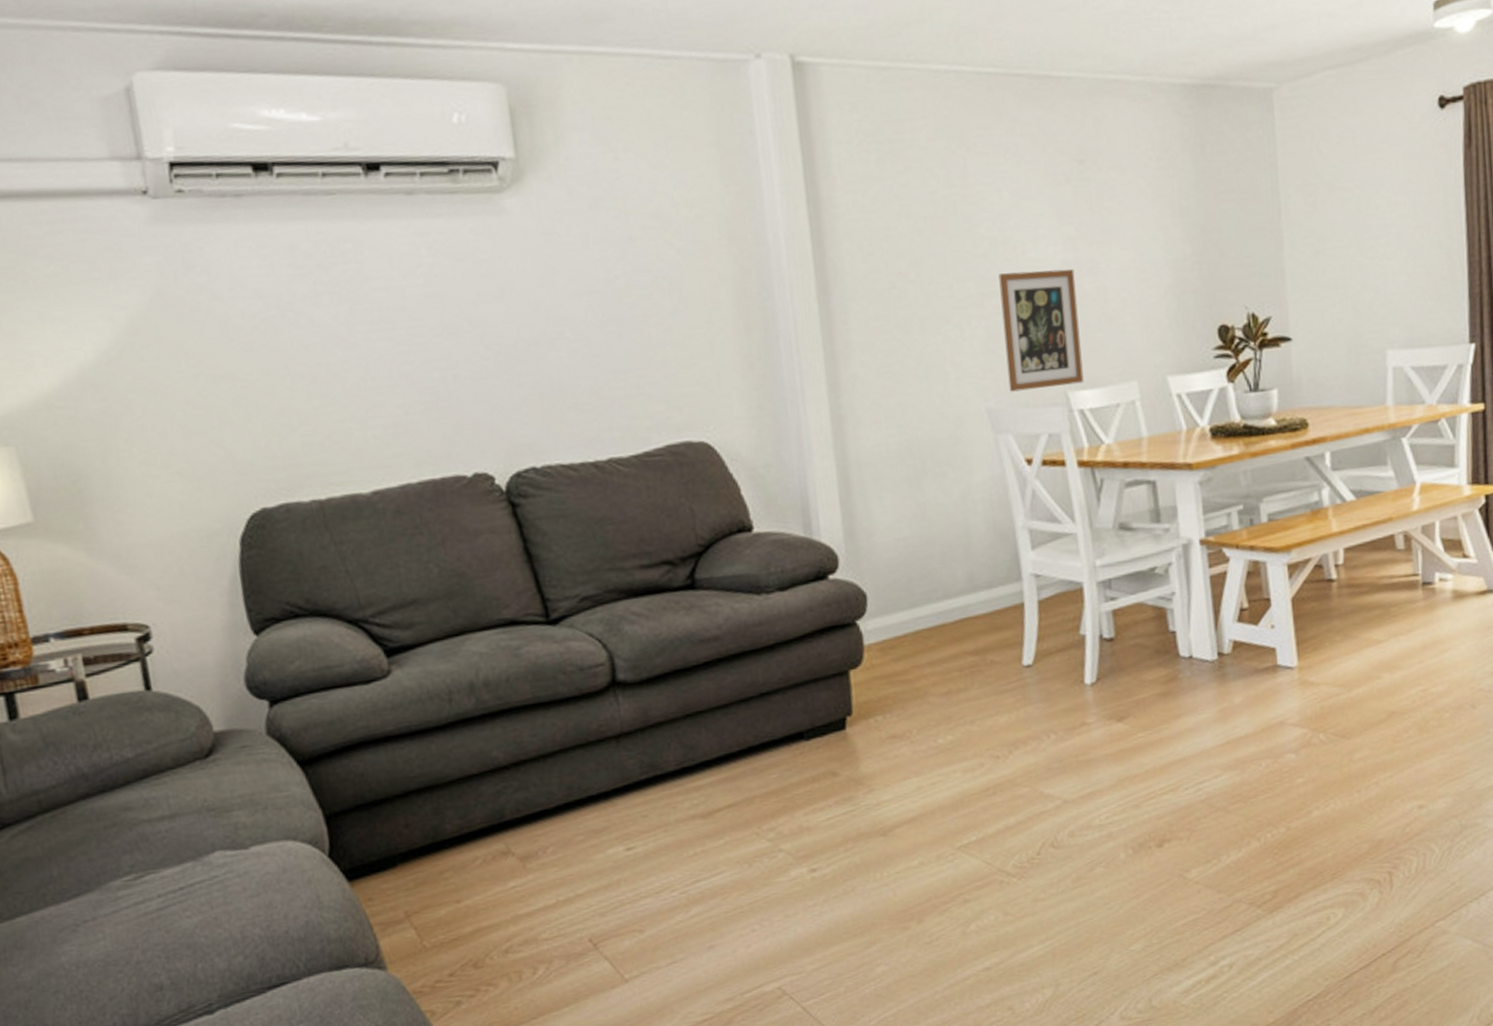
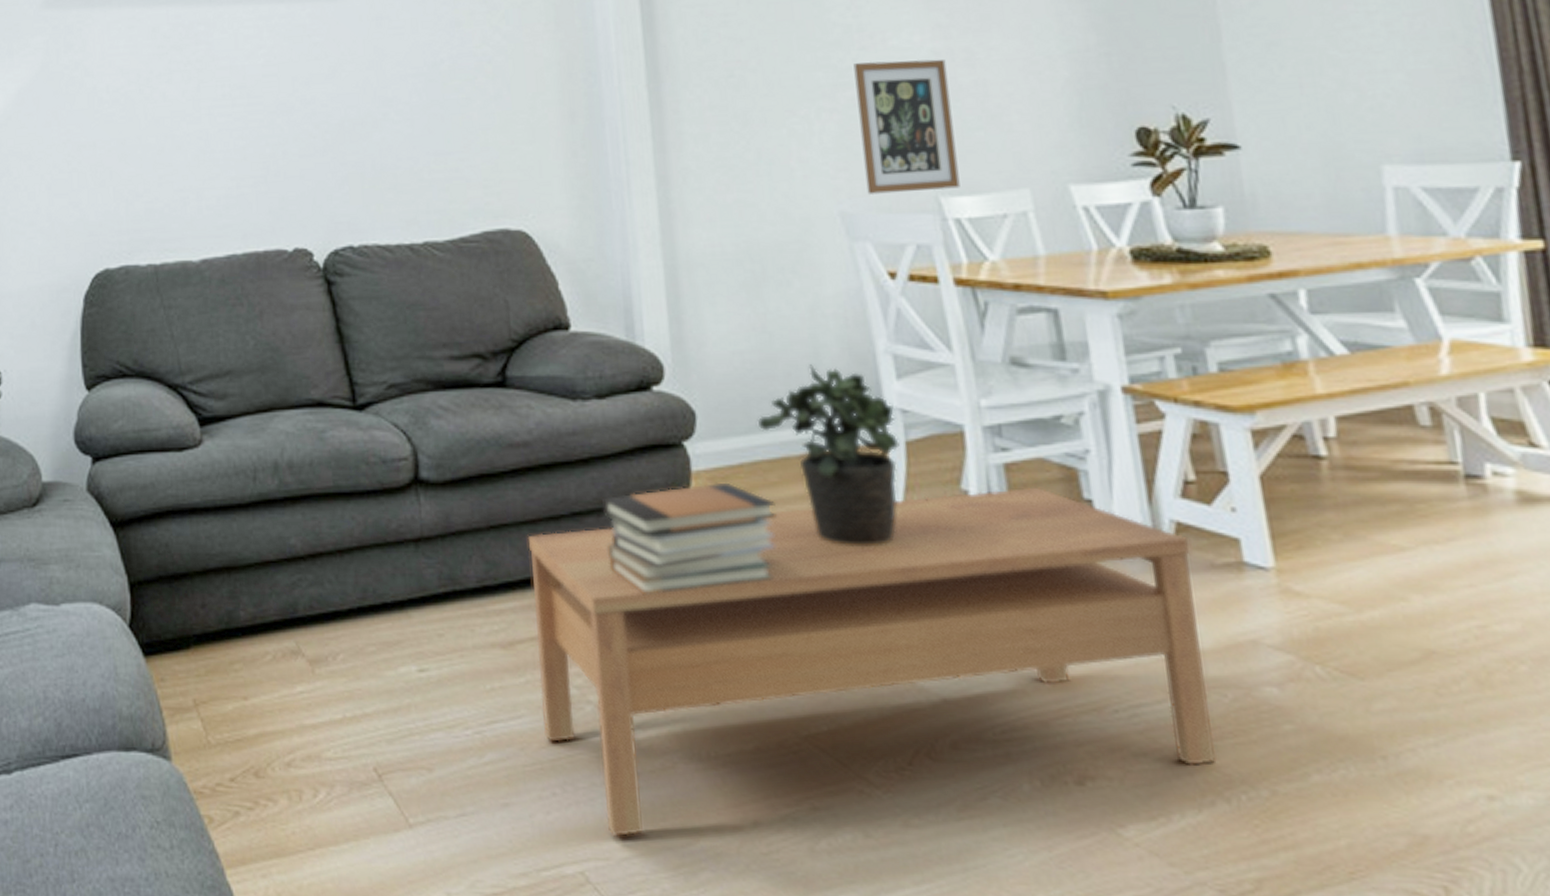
coffee table: none [721,625,1252,953] -> present [527,487,1217,836]
book stack: none [787,651,935,754] -> present [602,482,777,594]
potted plant: none [918,543,1033,691] -> present [757,364,900,547]

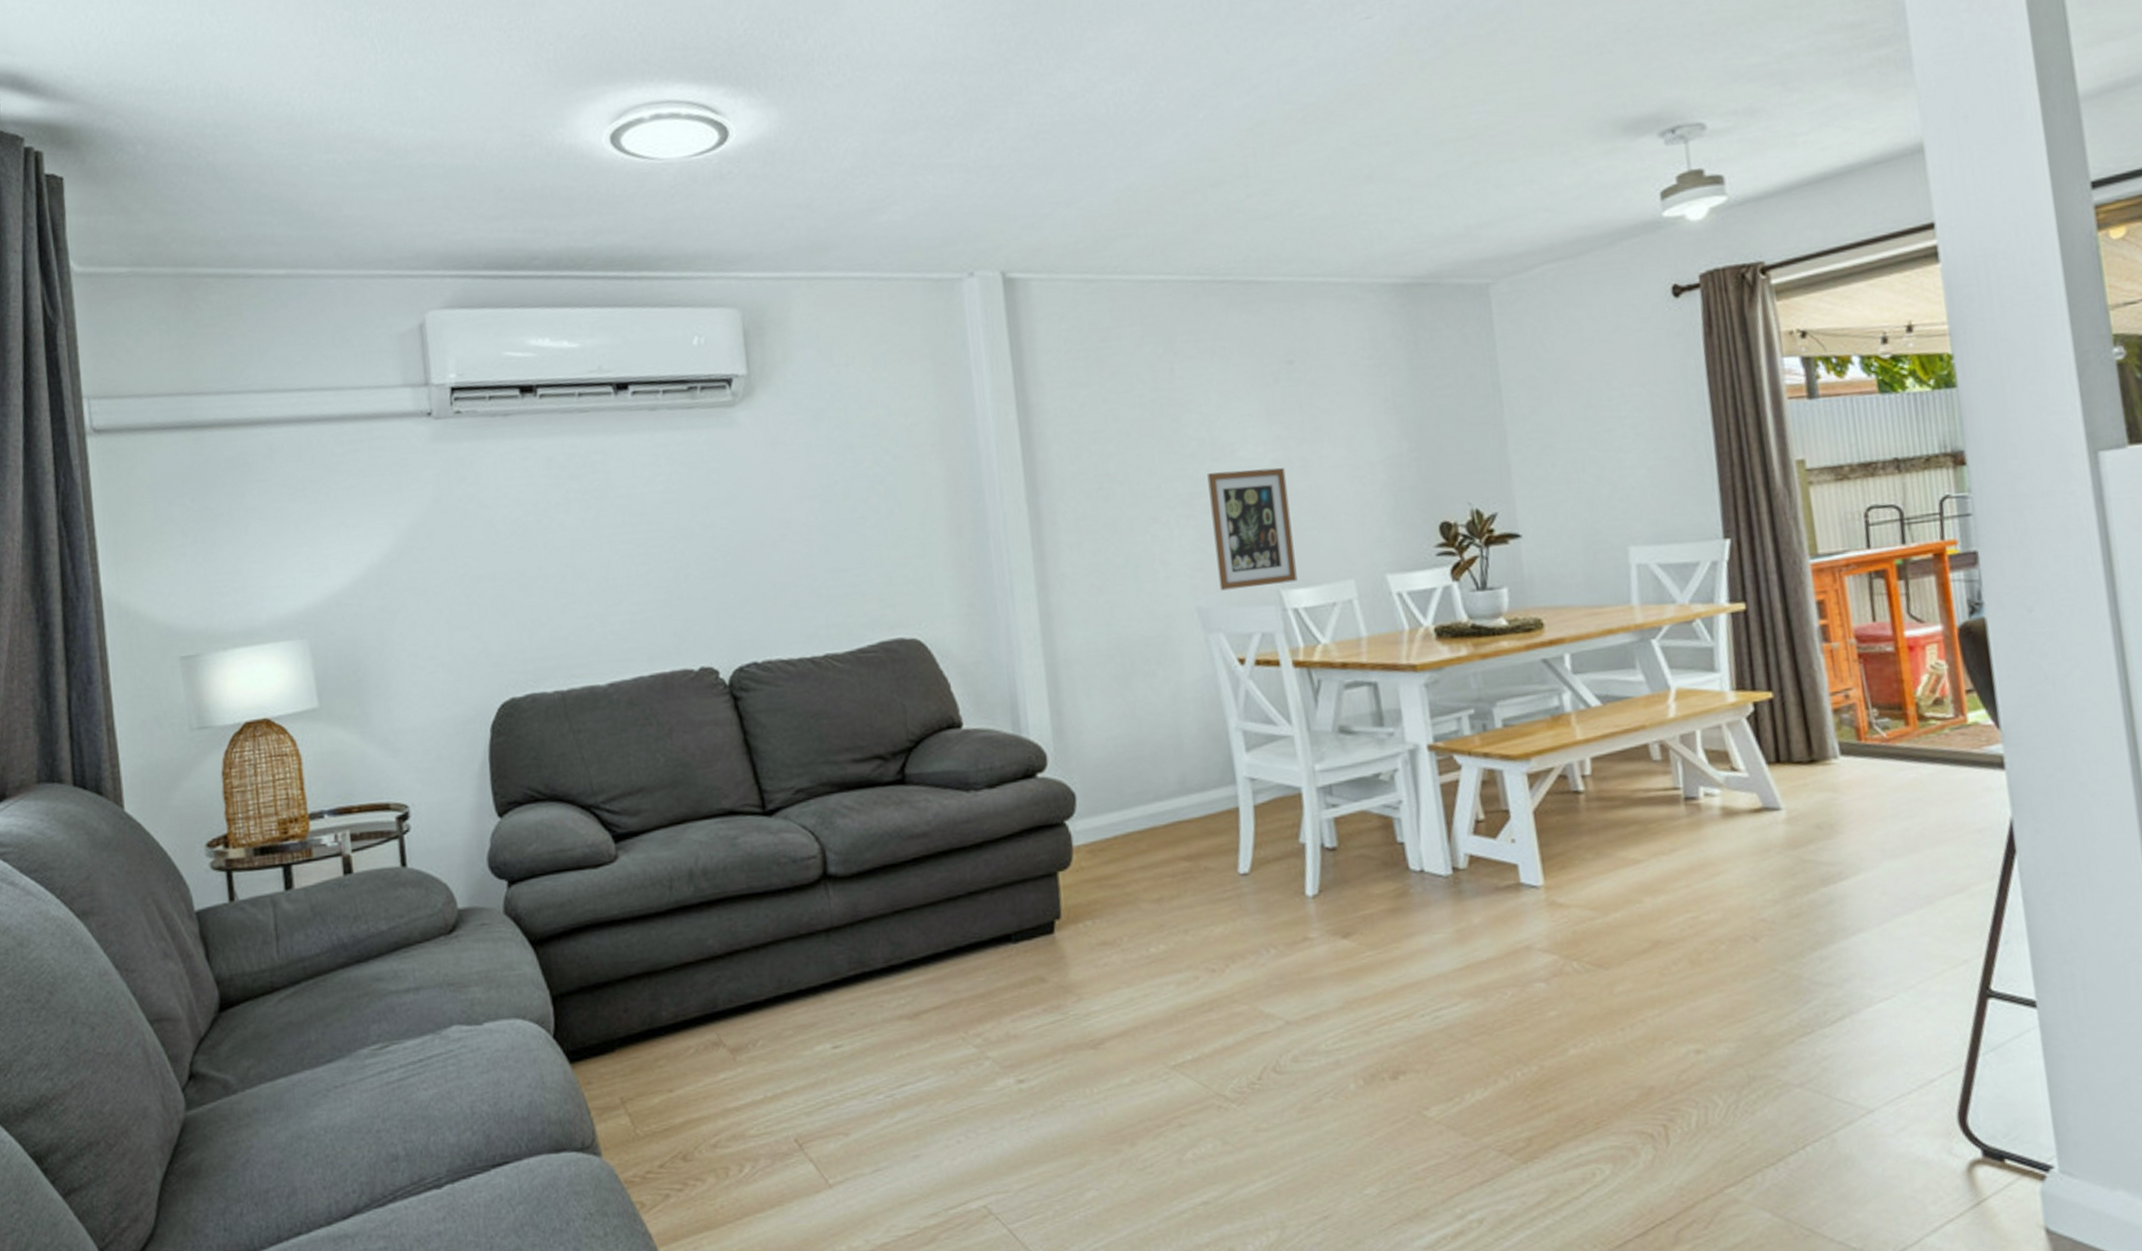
coffee table: present [527,487,1217,836] -> none [929,835,1499,1171]
book stack: present [602,482,777,594] -> none [995,853,1147,959]
potted plant: present [757,364,900,547] -> none [1128,744,1249,900]

